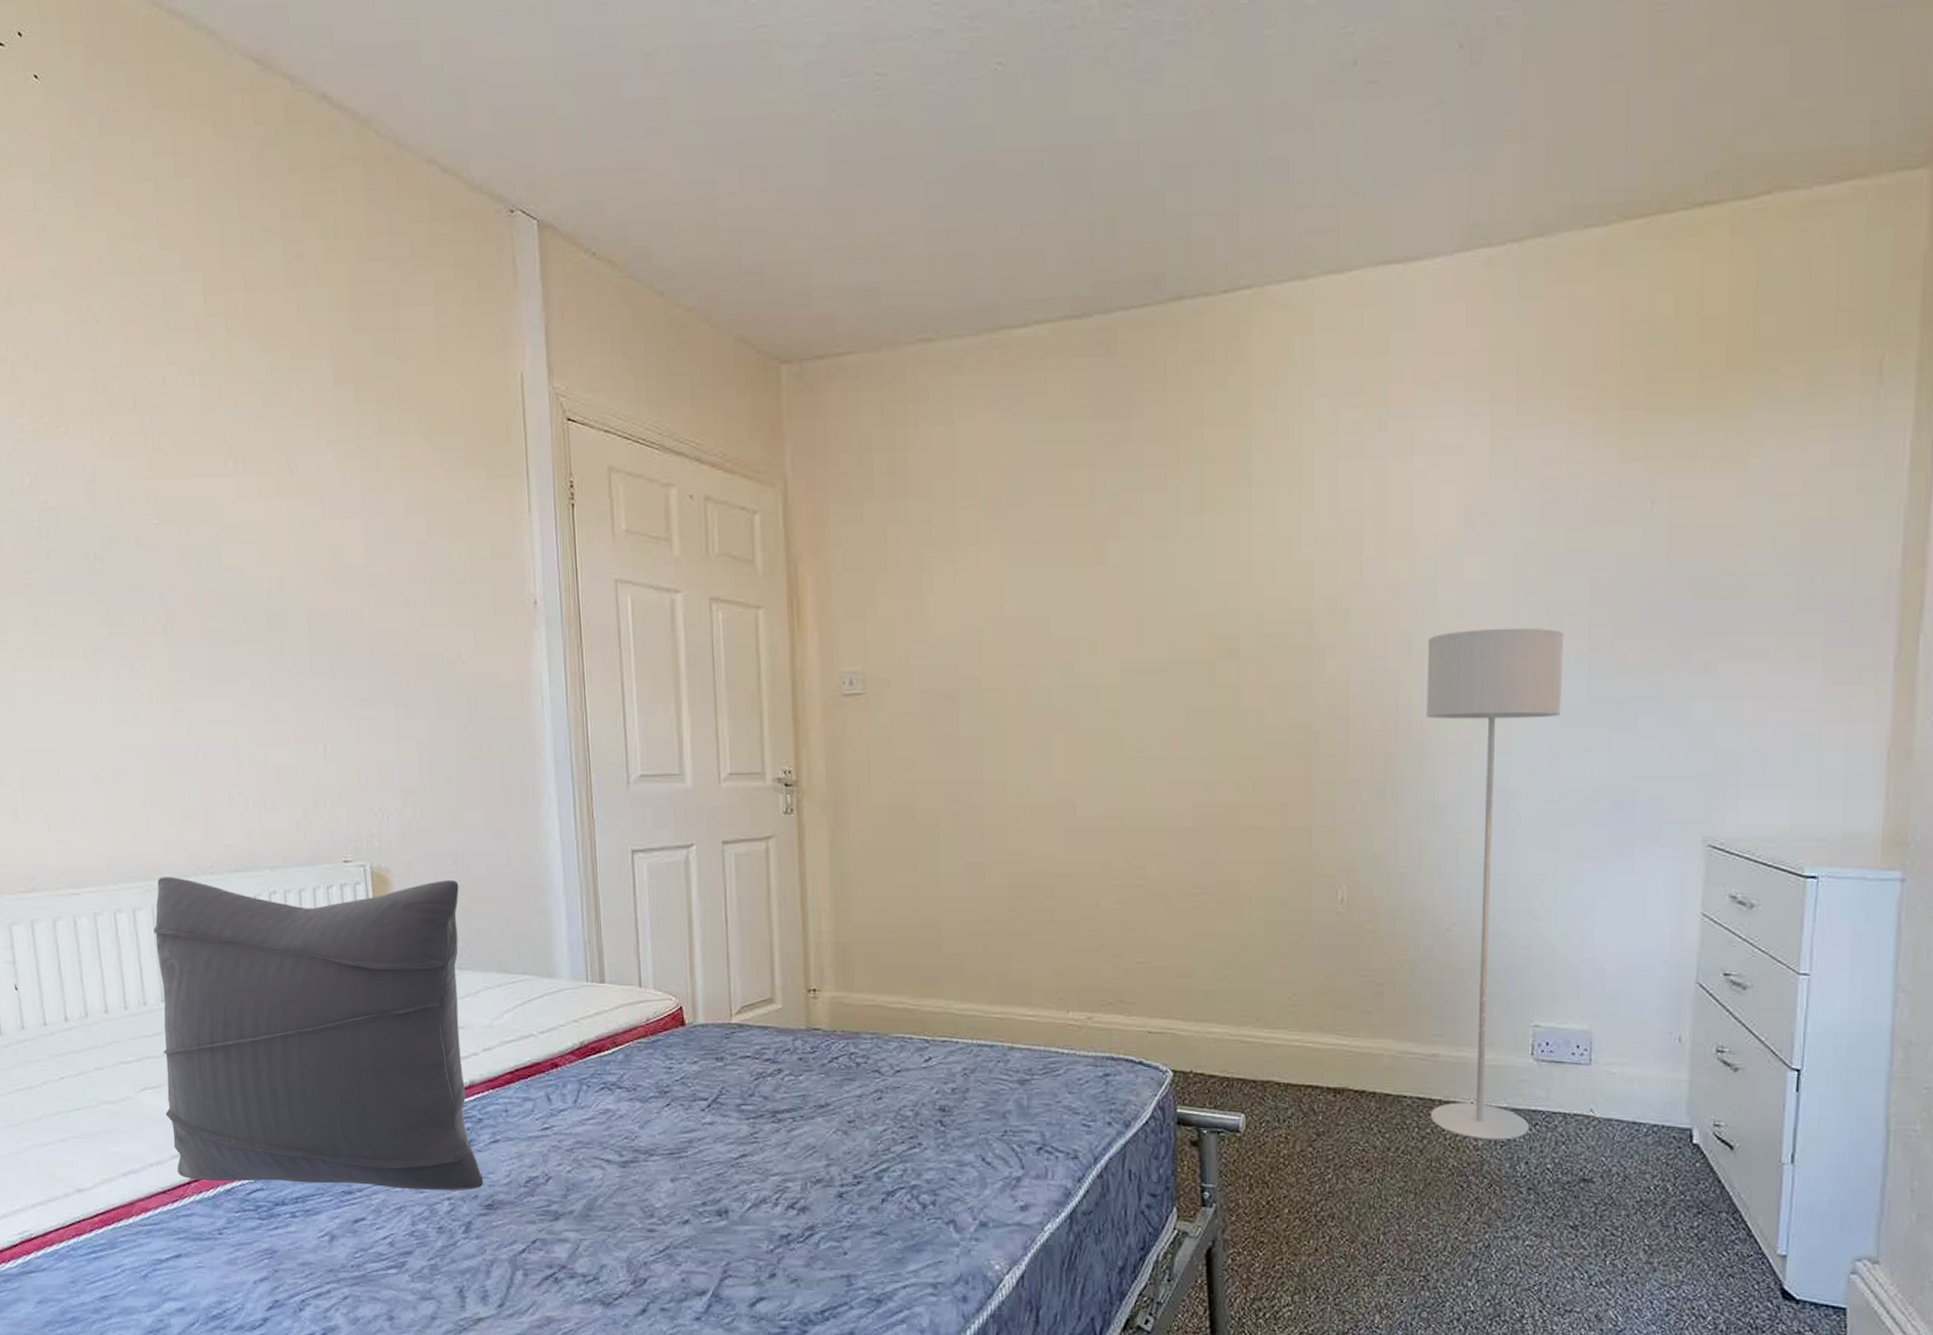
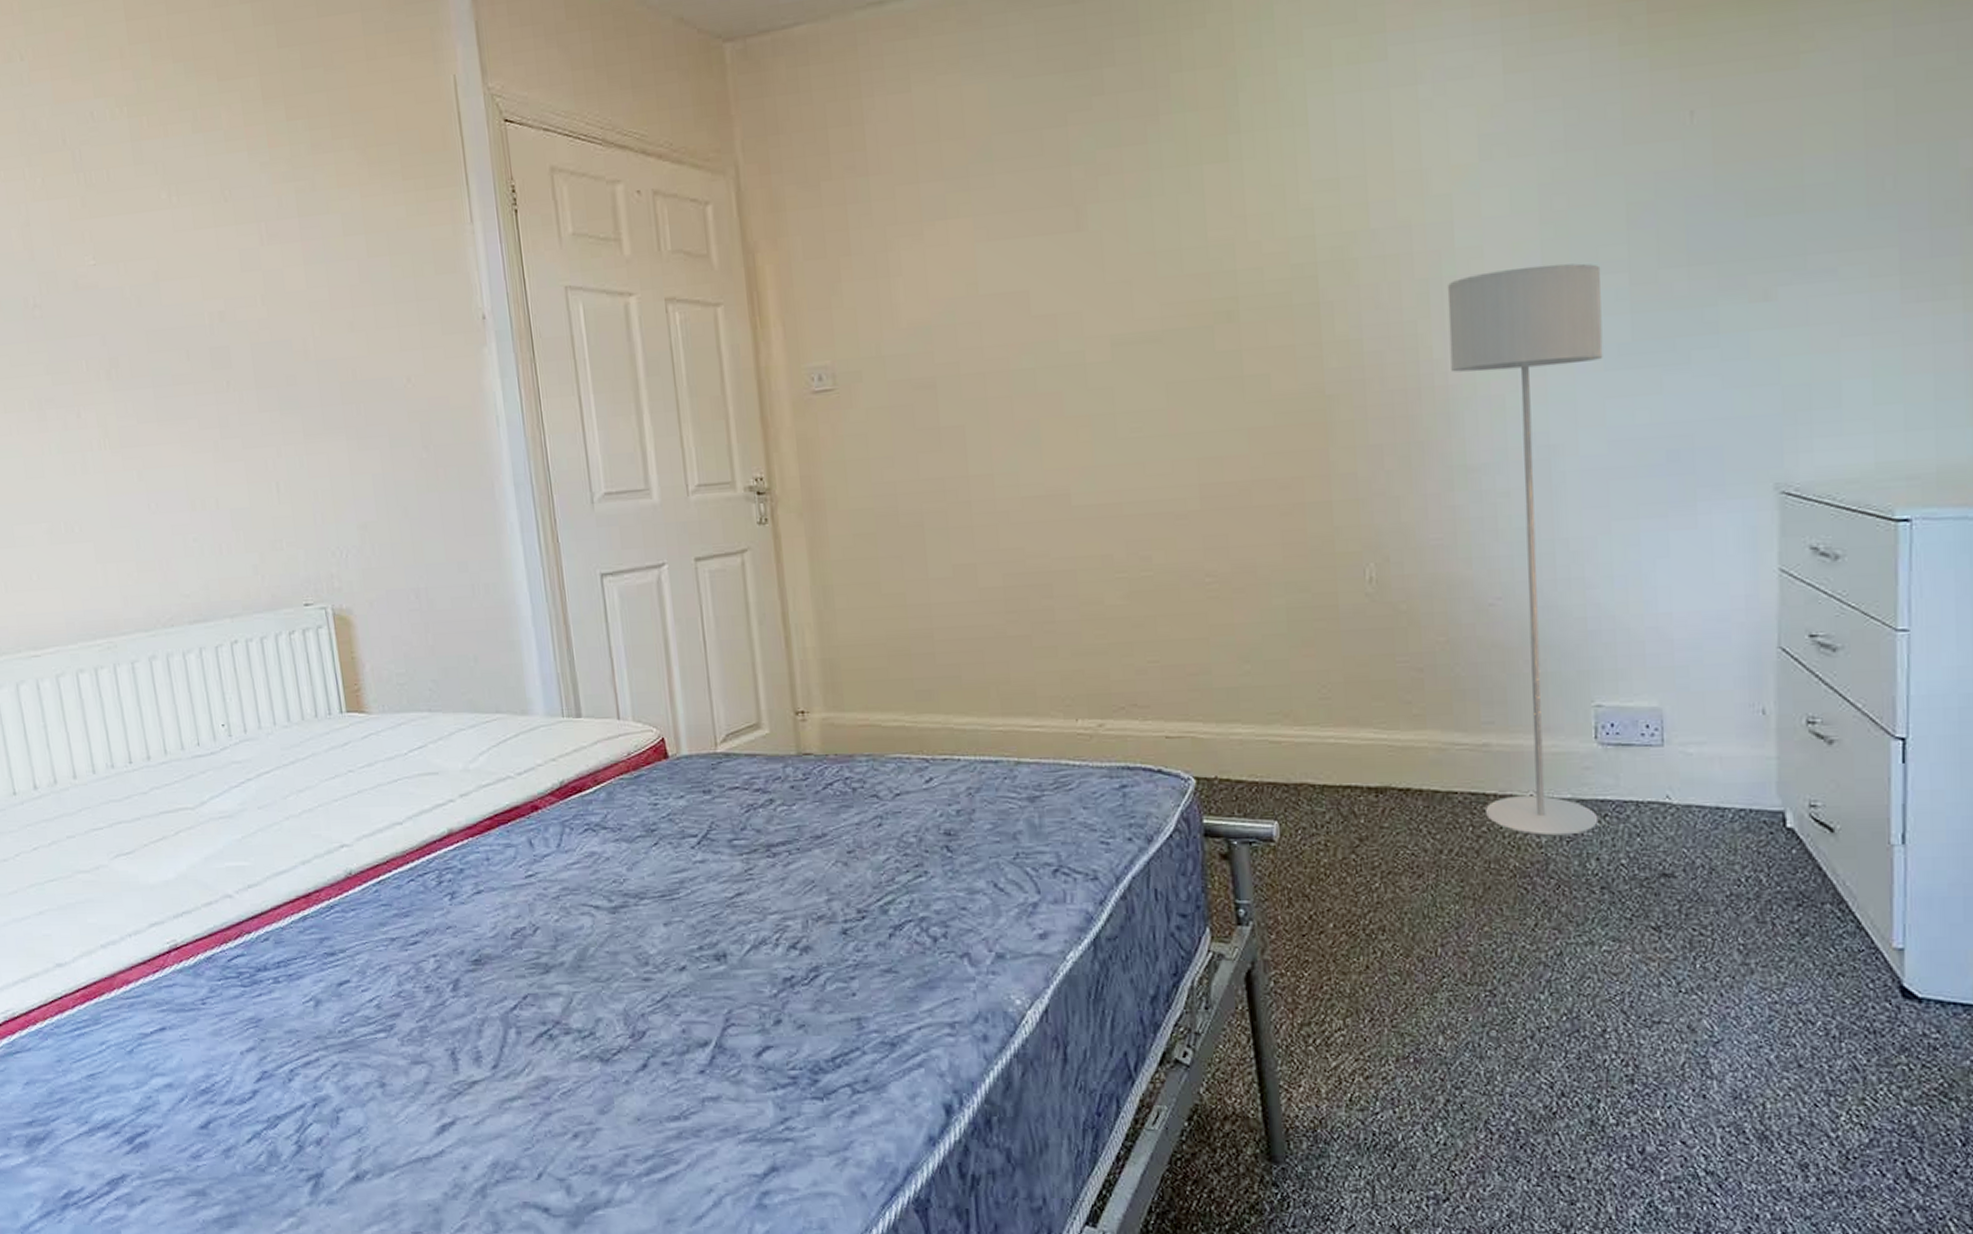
pillow: present [153,877,484,1192] -> none [117,617,470,950]

